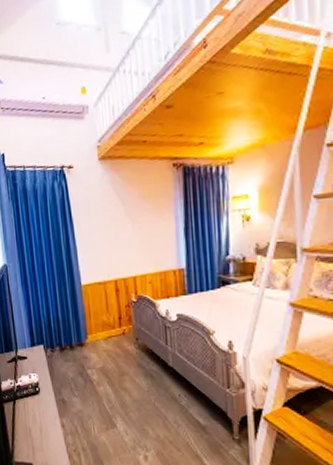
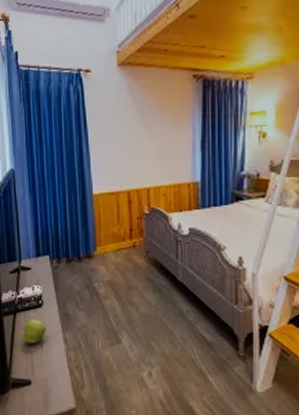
apple: none [23,405,45,429] -> present [23,319,47,344]

